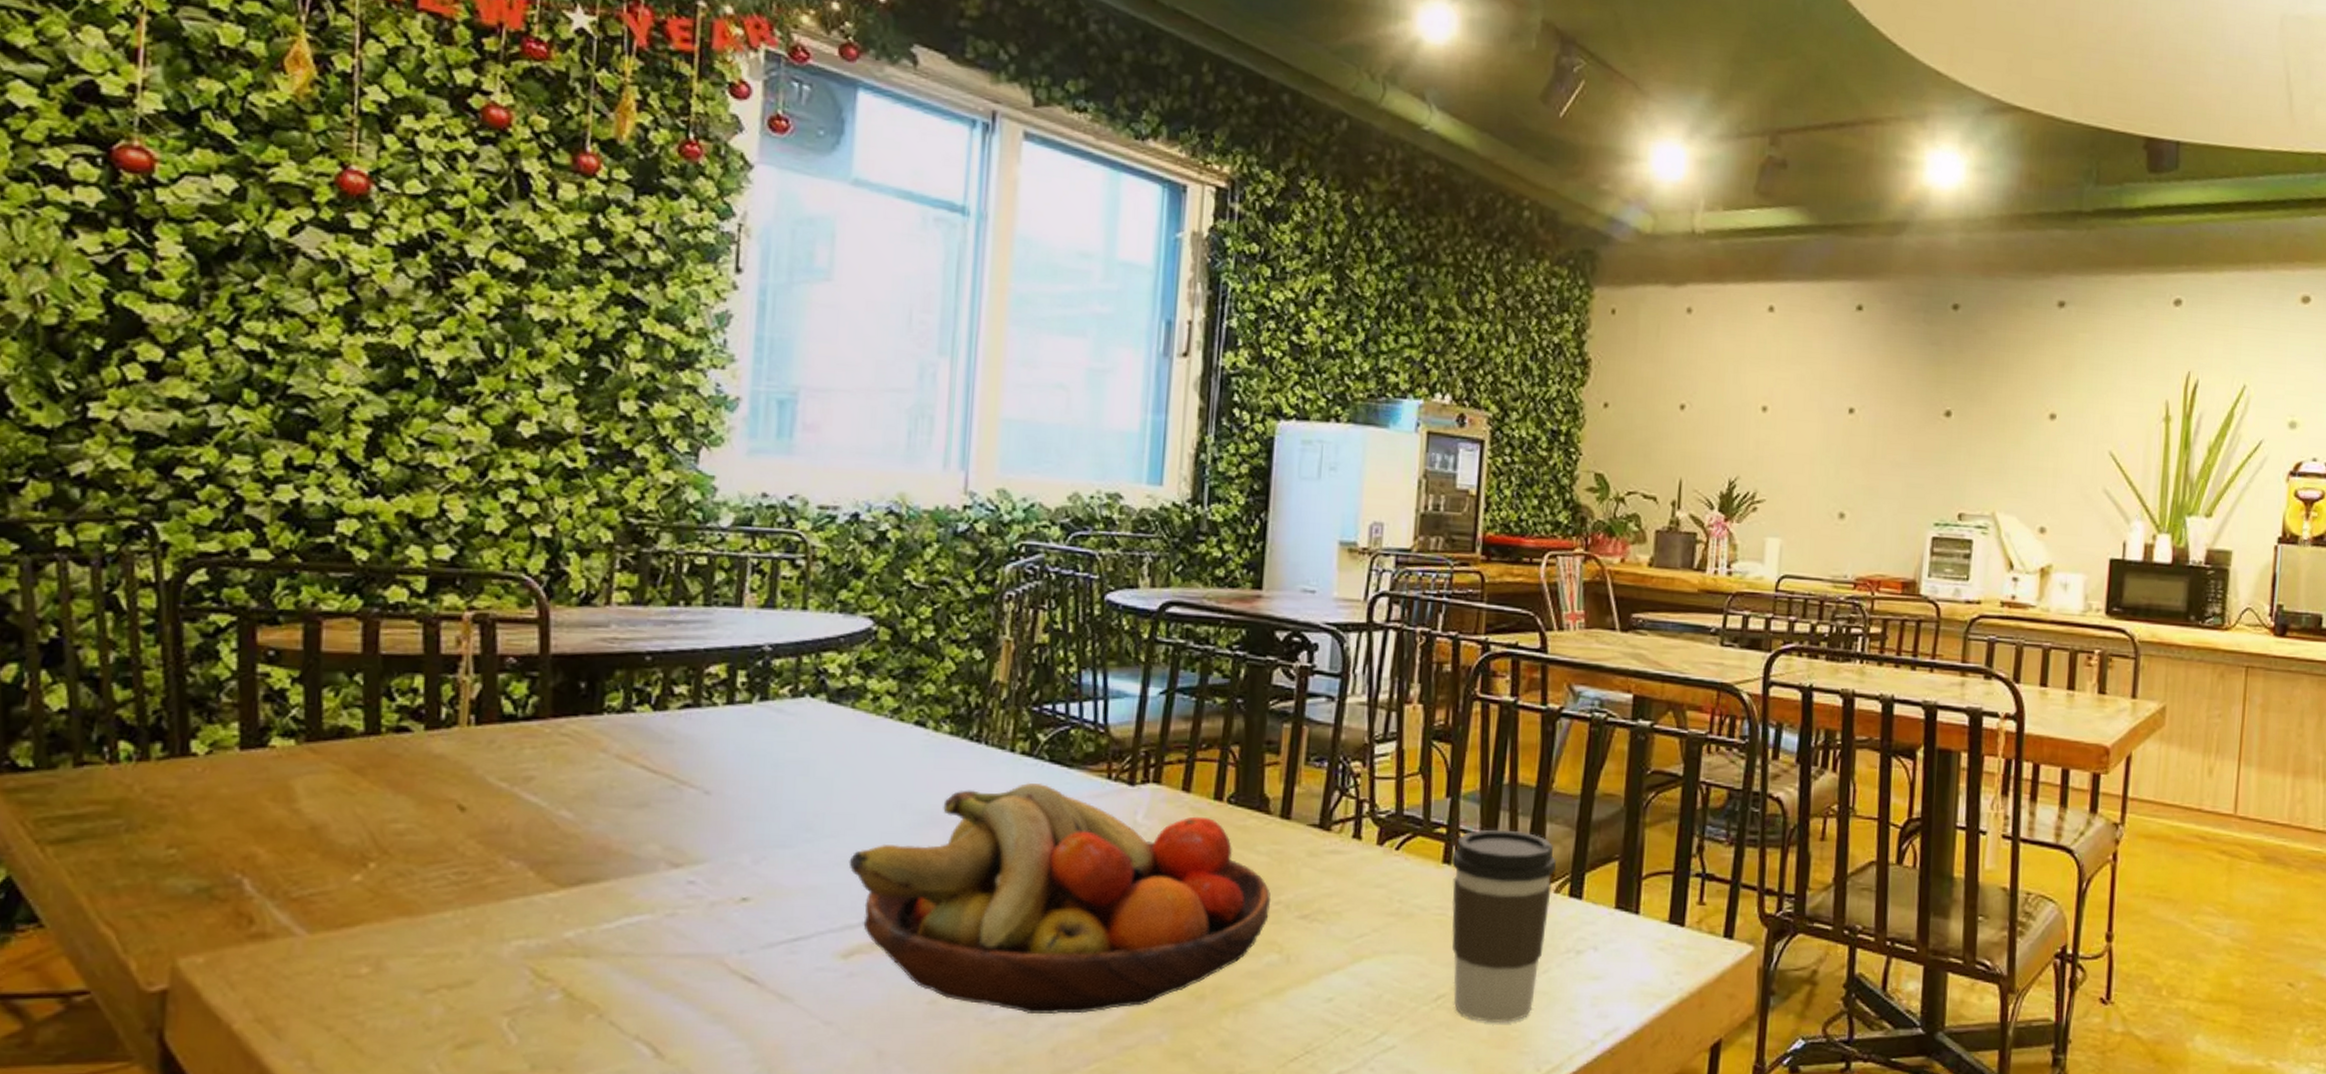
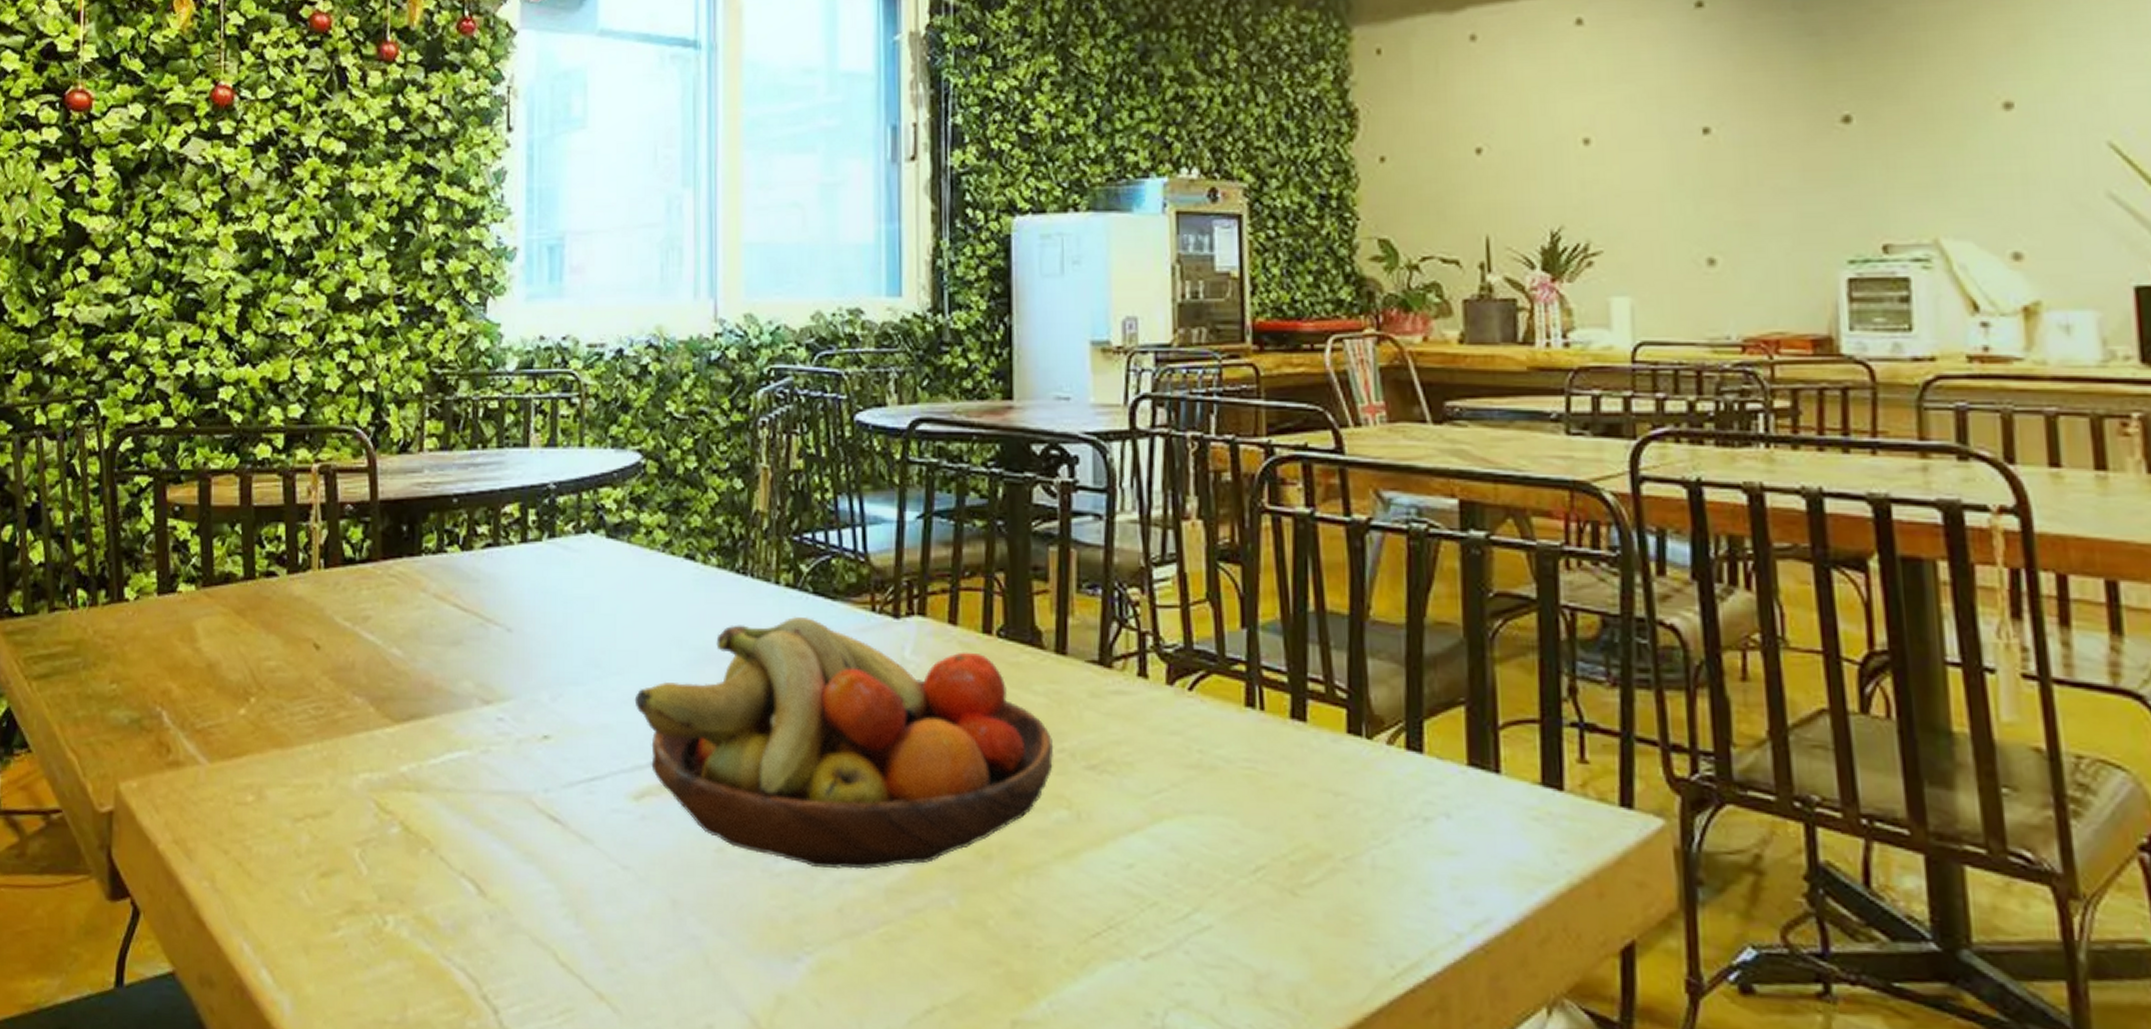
coffee cup: present [1451,829,1557,1024] -> none [1255,666,1386,905]

